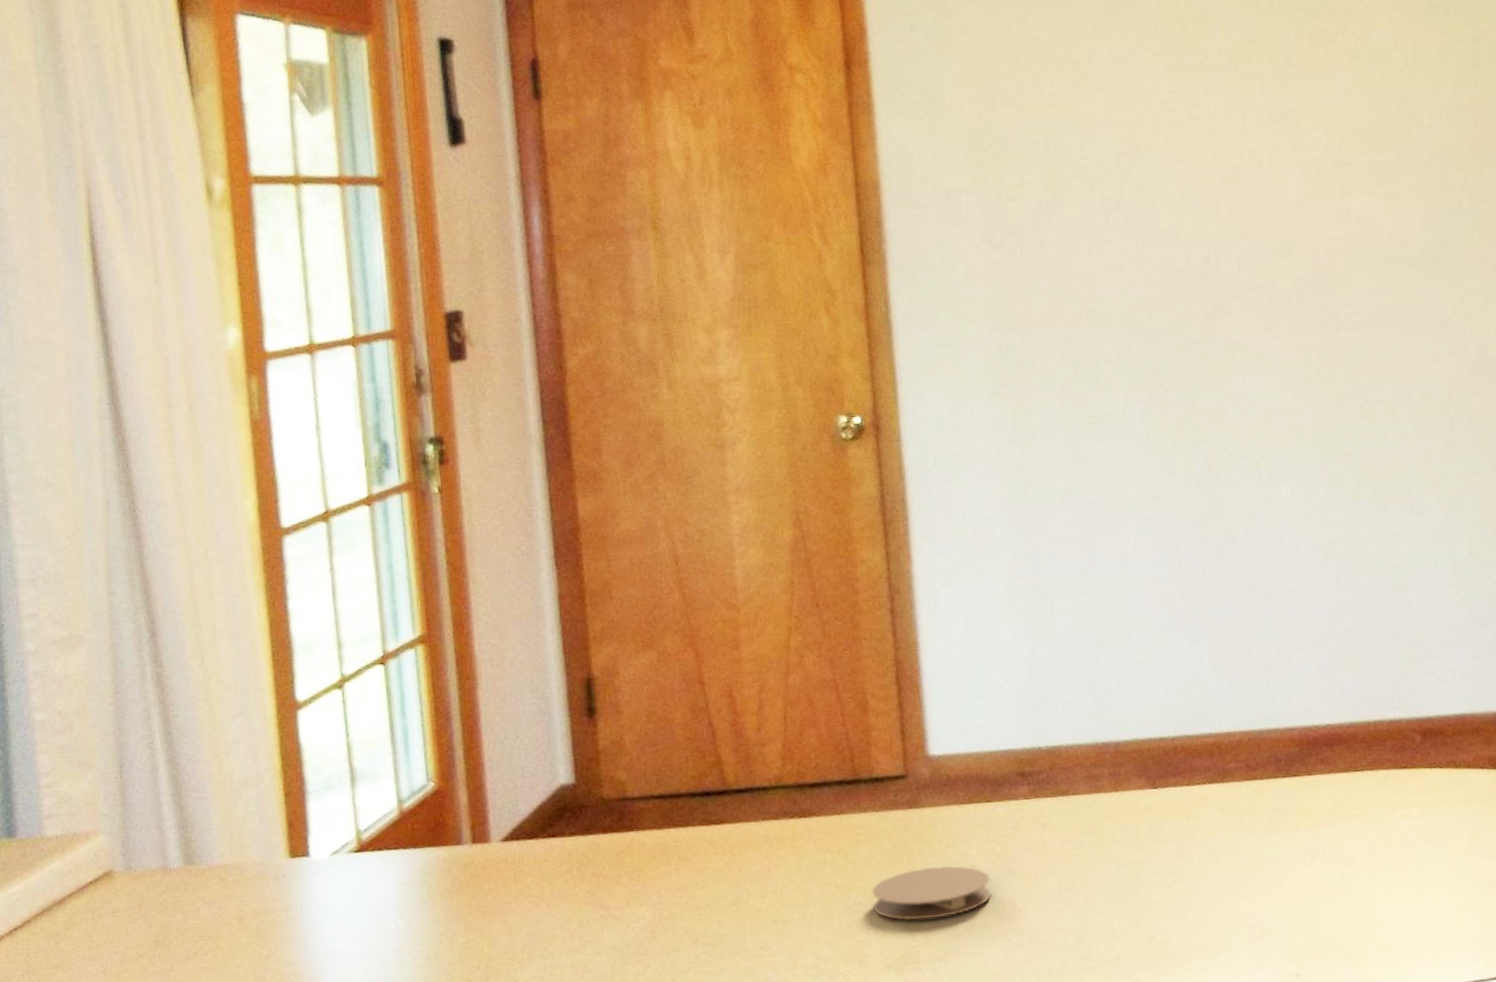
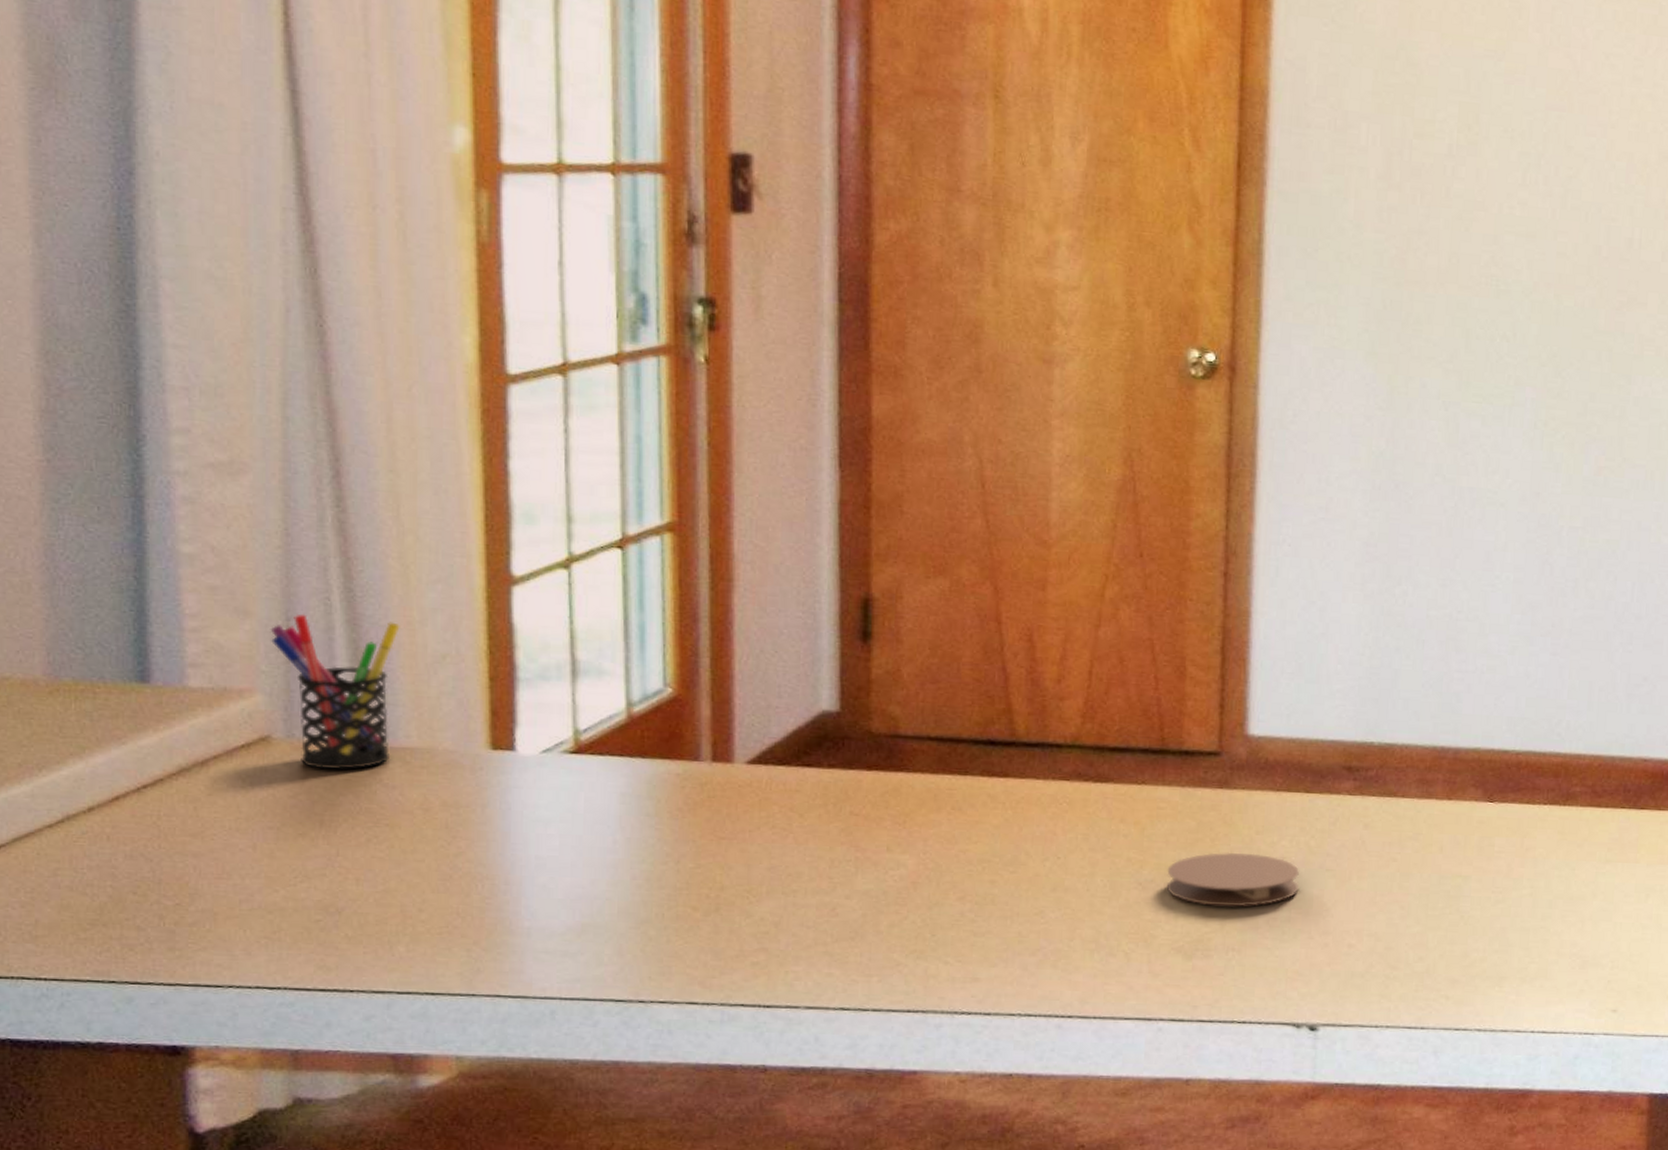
pen holder: none [107,756,210,894] -> present [270,614,400,770]

